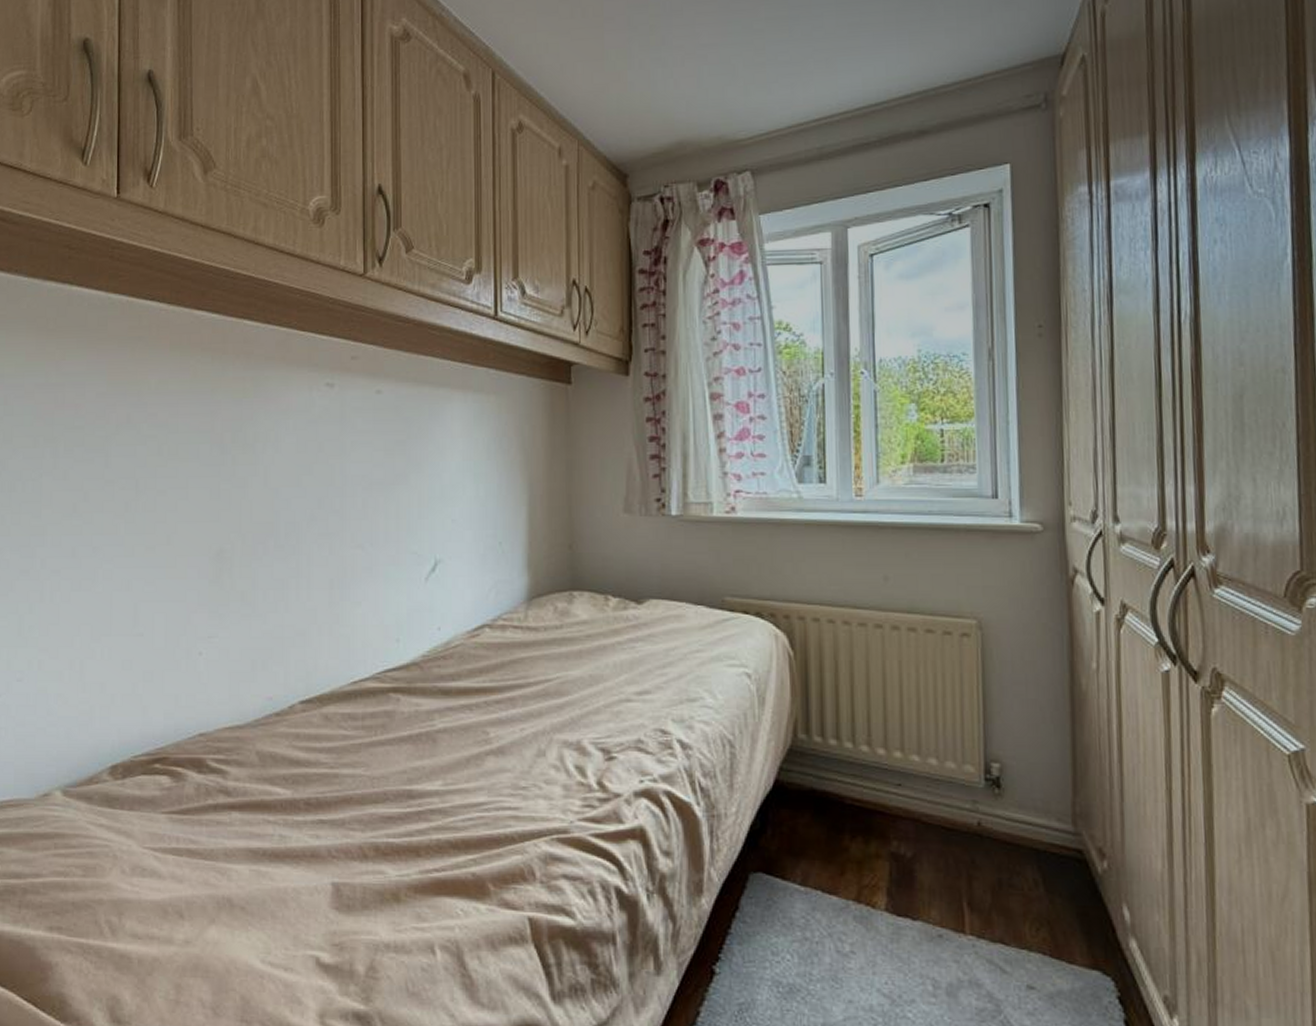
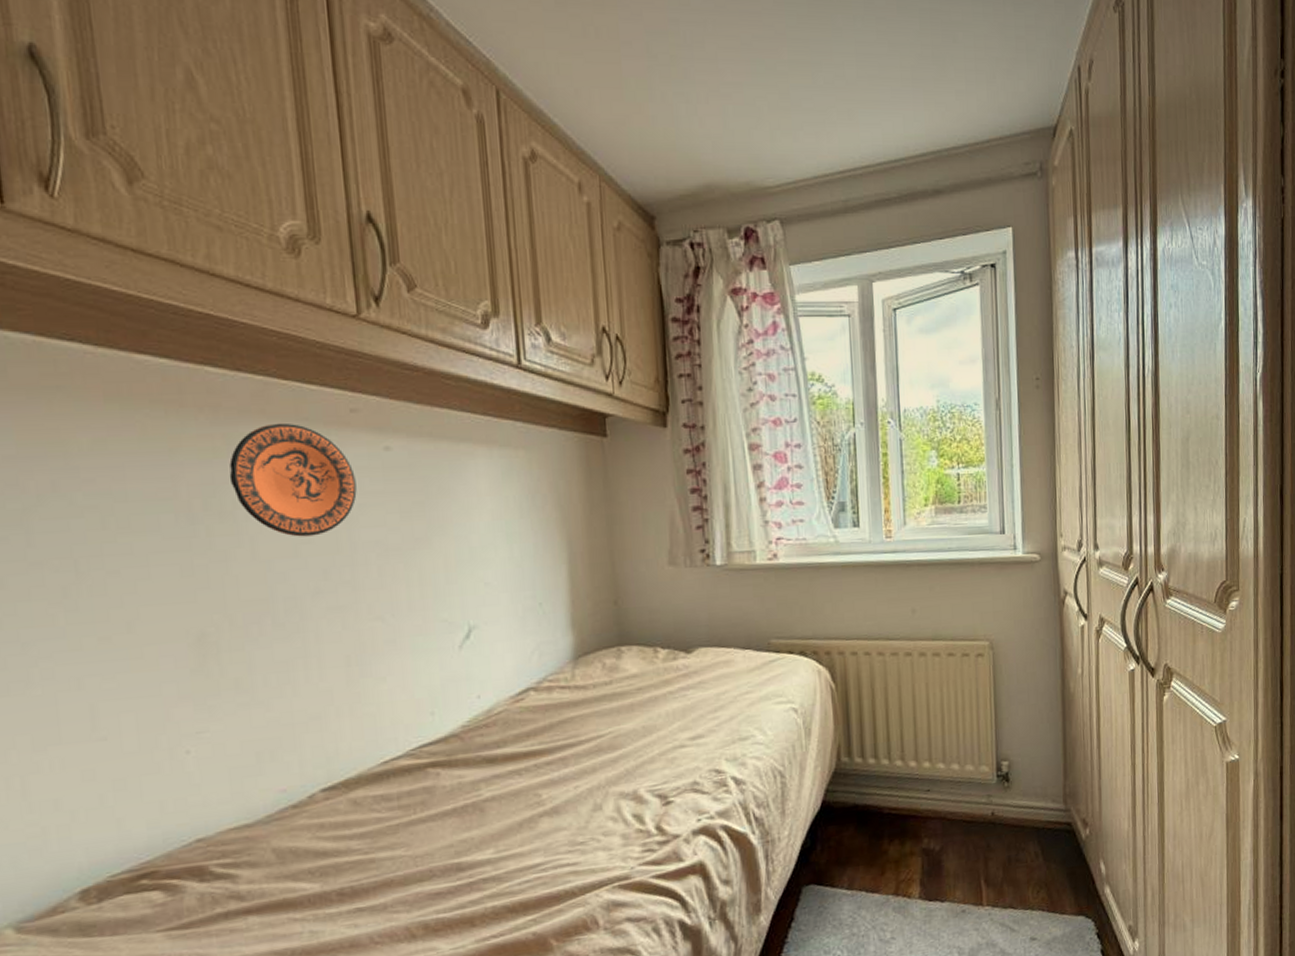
decorative plate: none [253,368,351,469] -> present [229,422,357,537]

